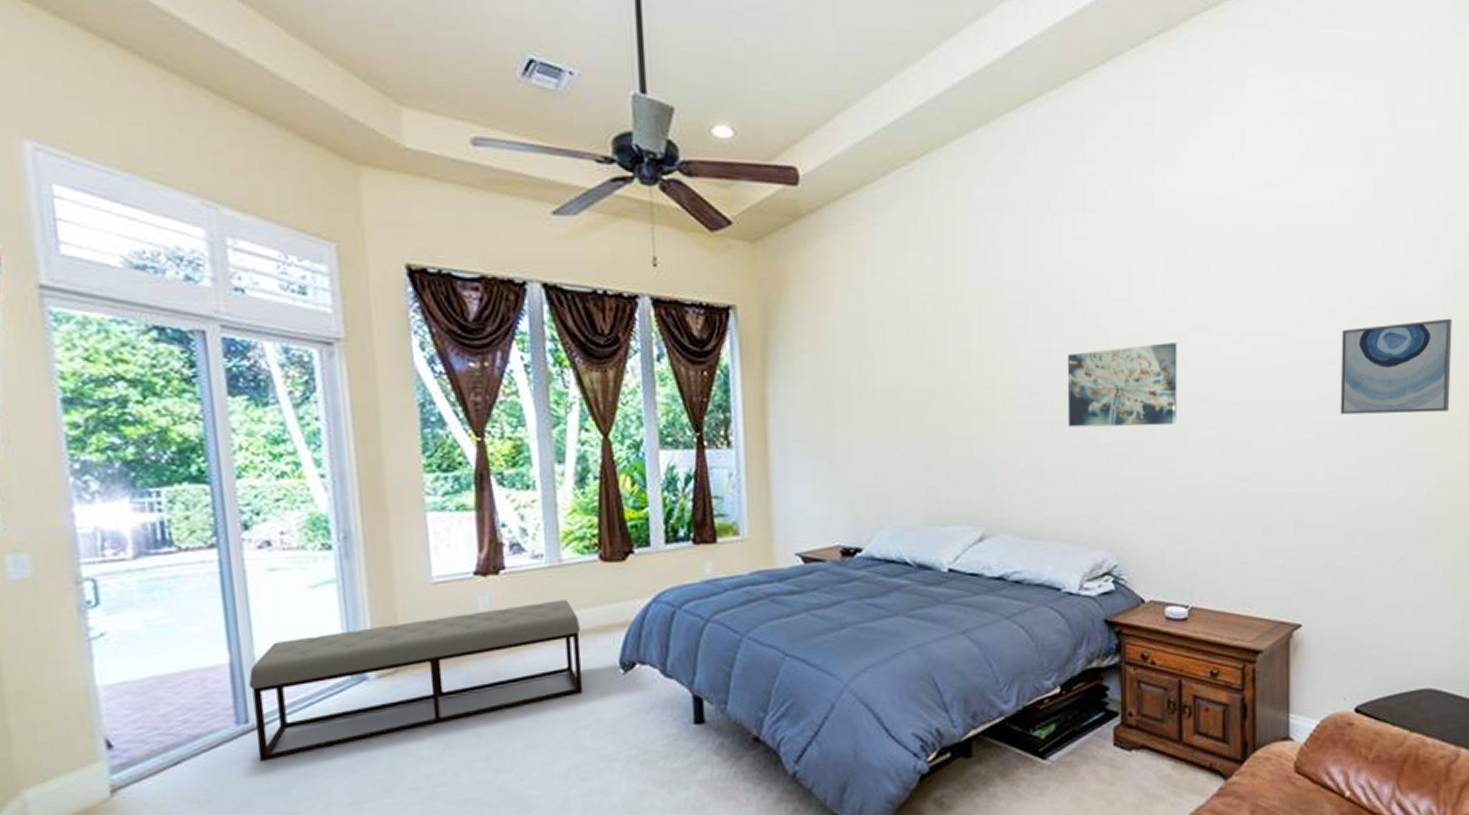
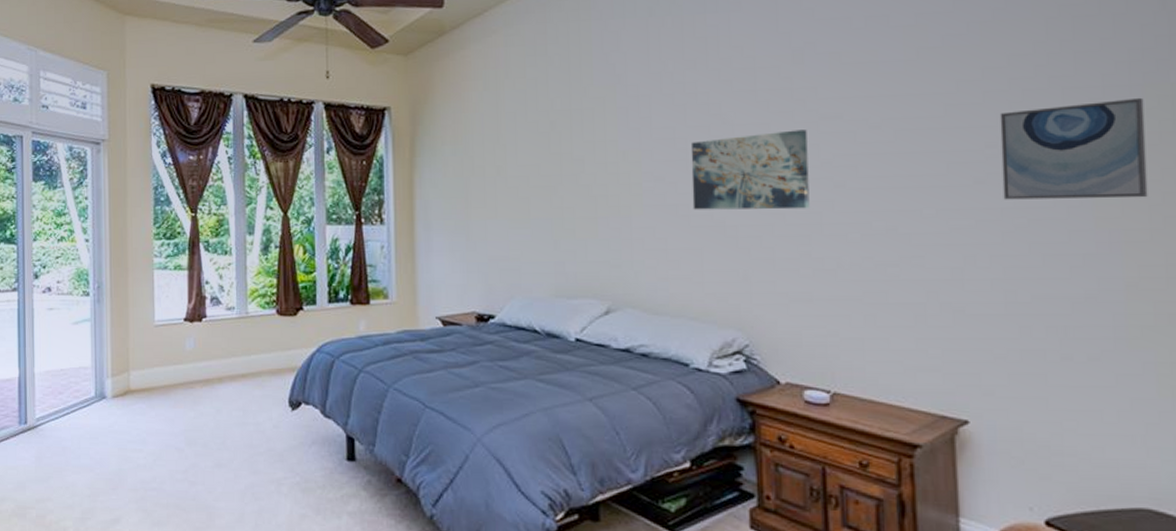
bench: present [248,600,582,762] -> none [29,345,260,455]

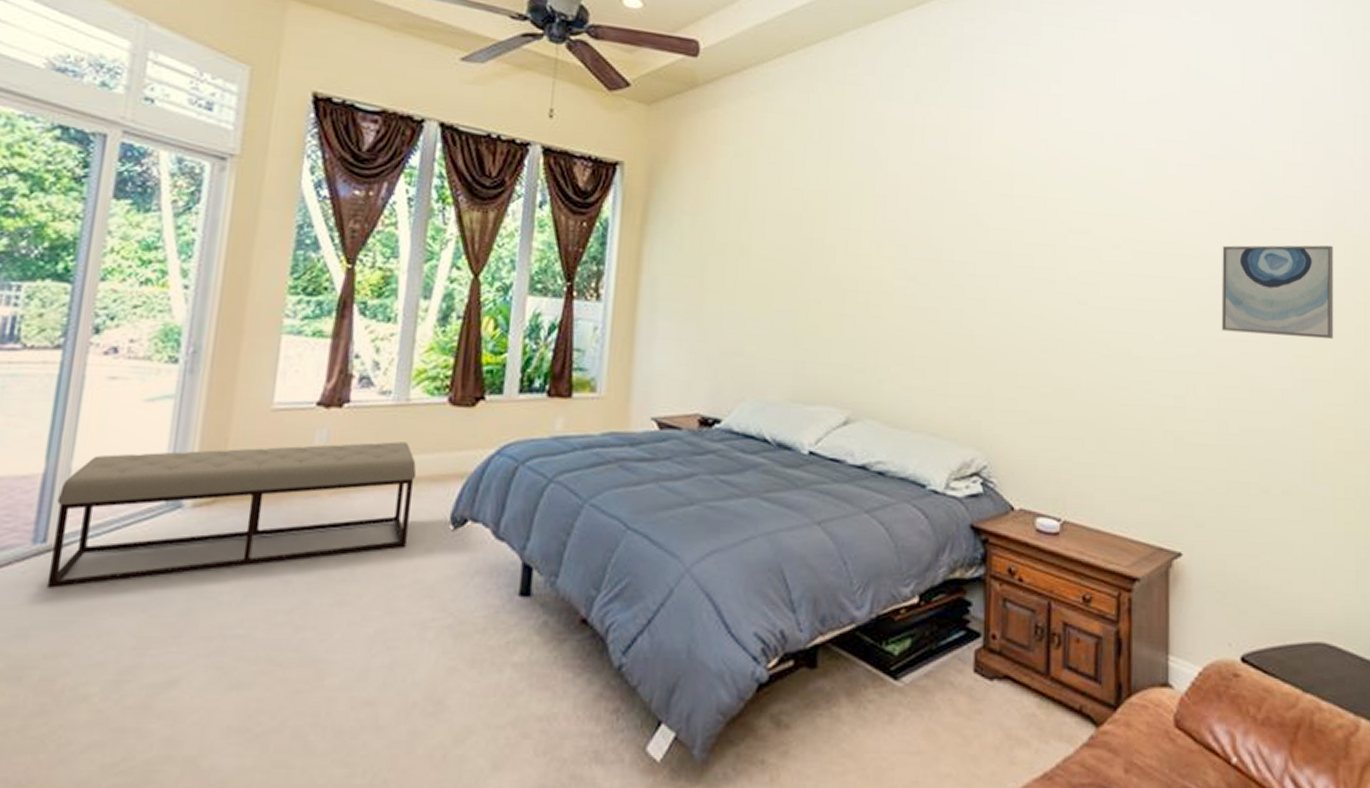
bench: none [29,345,260,455] -> present [46,441,417,588]
wall art: present [690,129,810,210] -> none [943,240,1057,324]

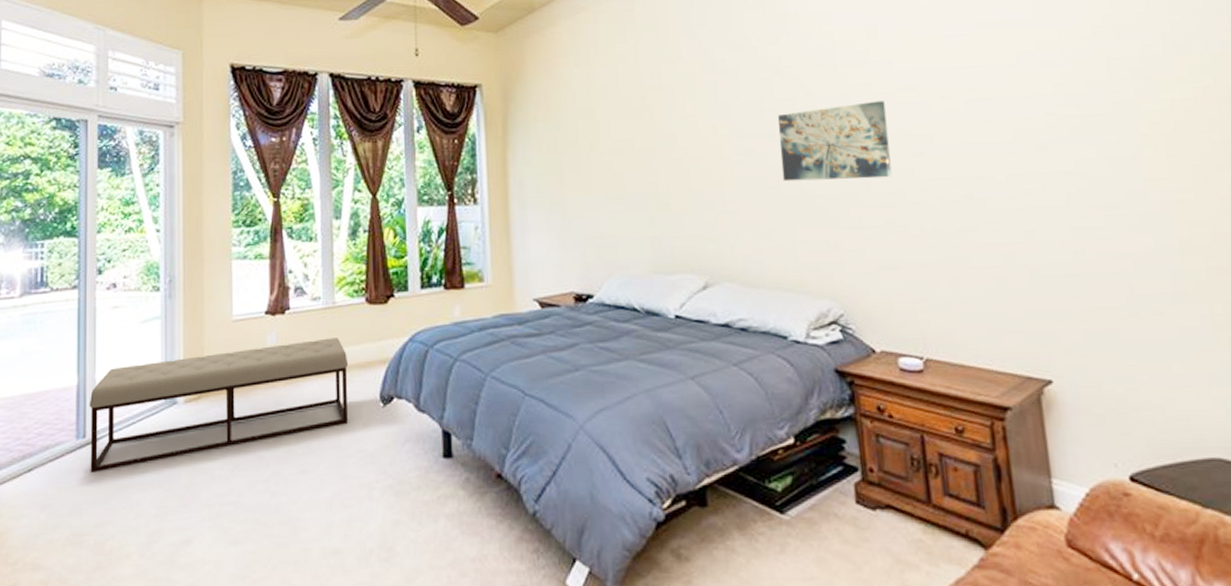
wall art: none [943,240,1057,324] -> present [777,101,892,182]
wall art: present [1221,245,1334,340] -> none [1055,66,1190,164]

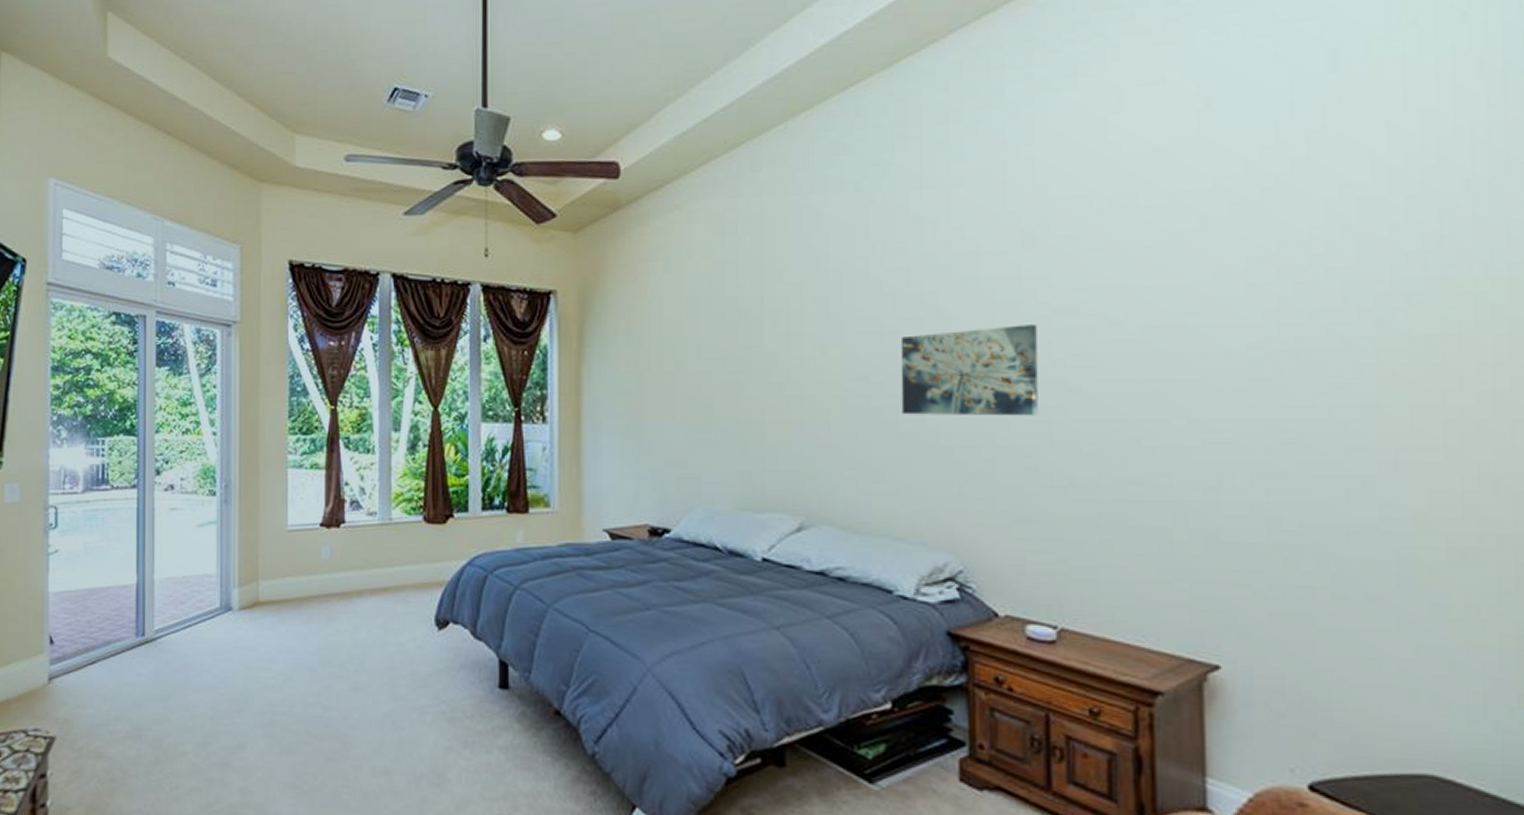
bench: present [89,338,349,473] -> none [148,555,404,671]

